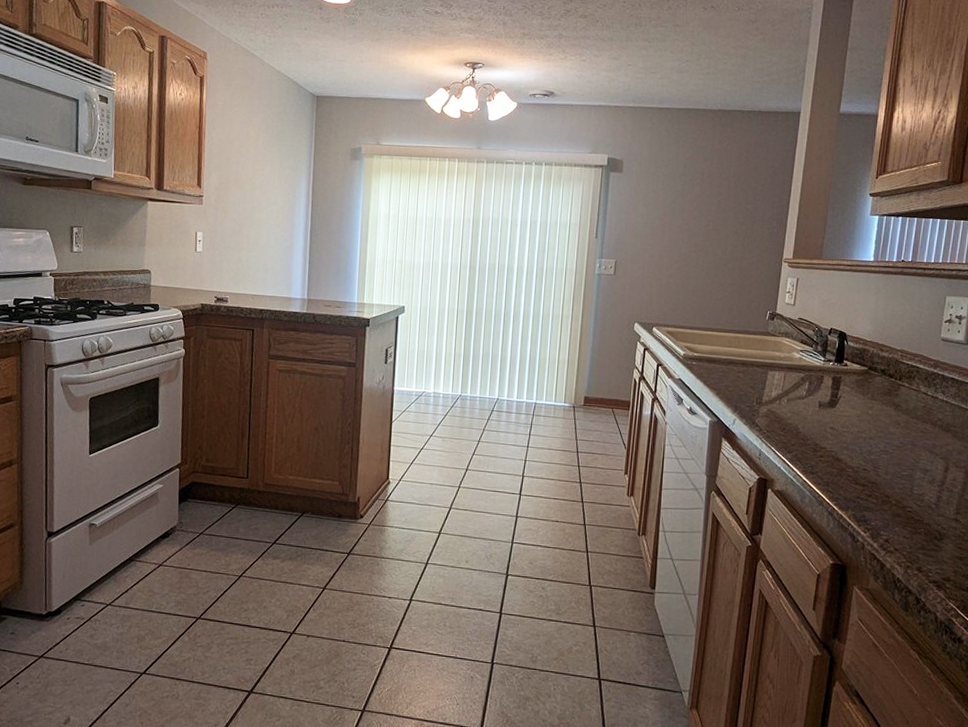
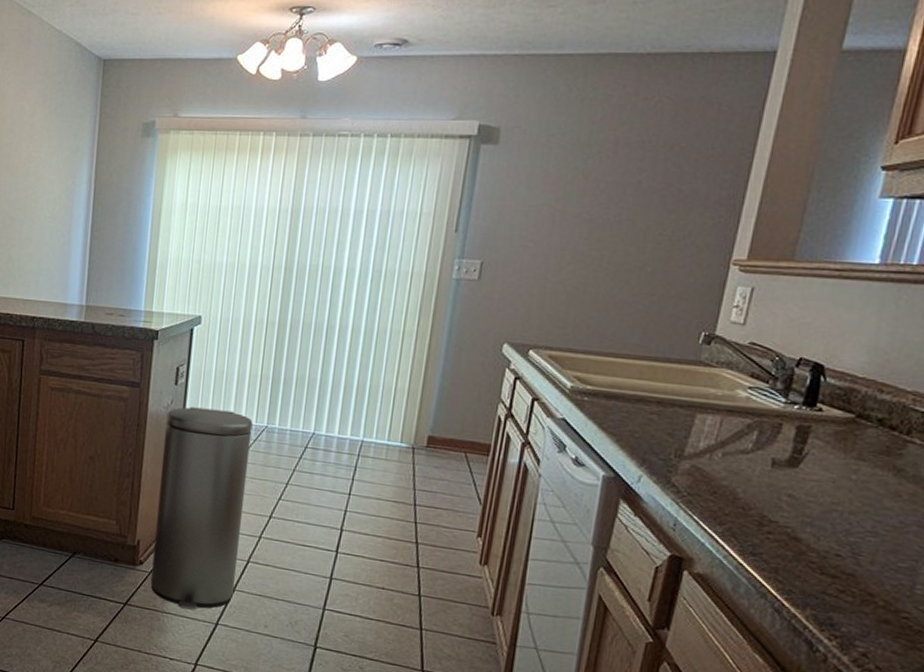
pedal bin: none [370,381,450,553] -> present [151,407,253,610]

